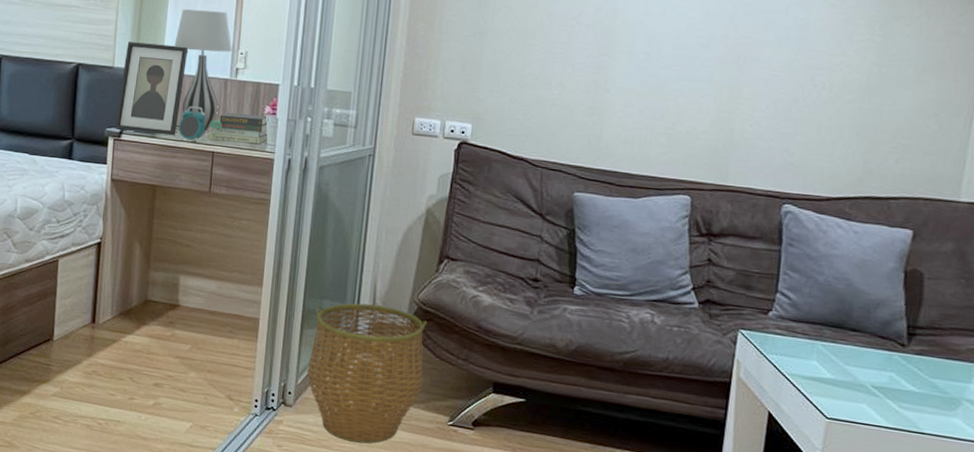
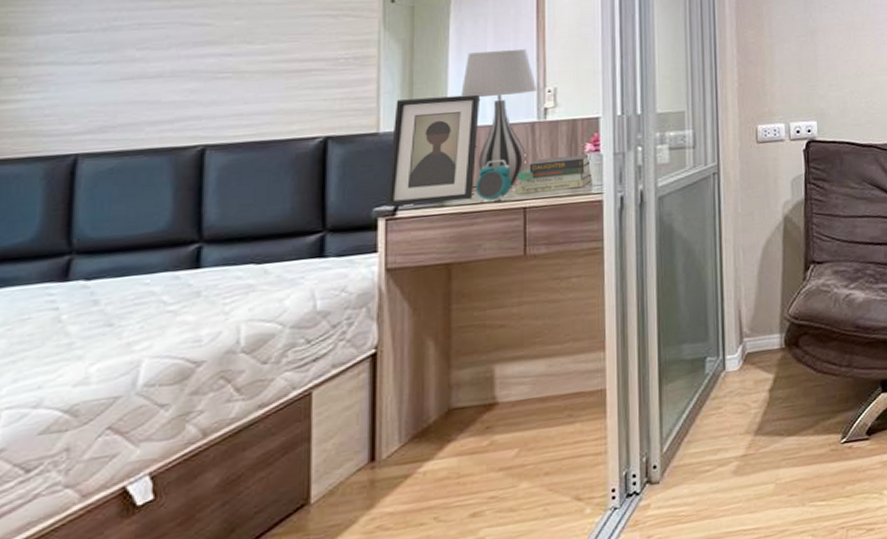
basket: present [306,303,427,444] -> none [673,331,809,502]

